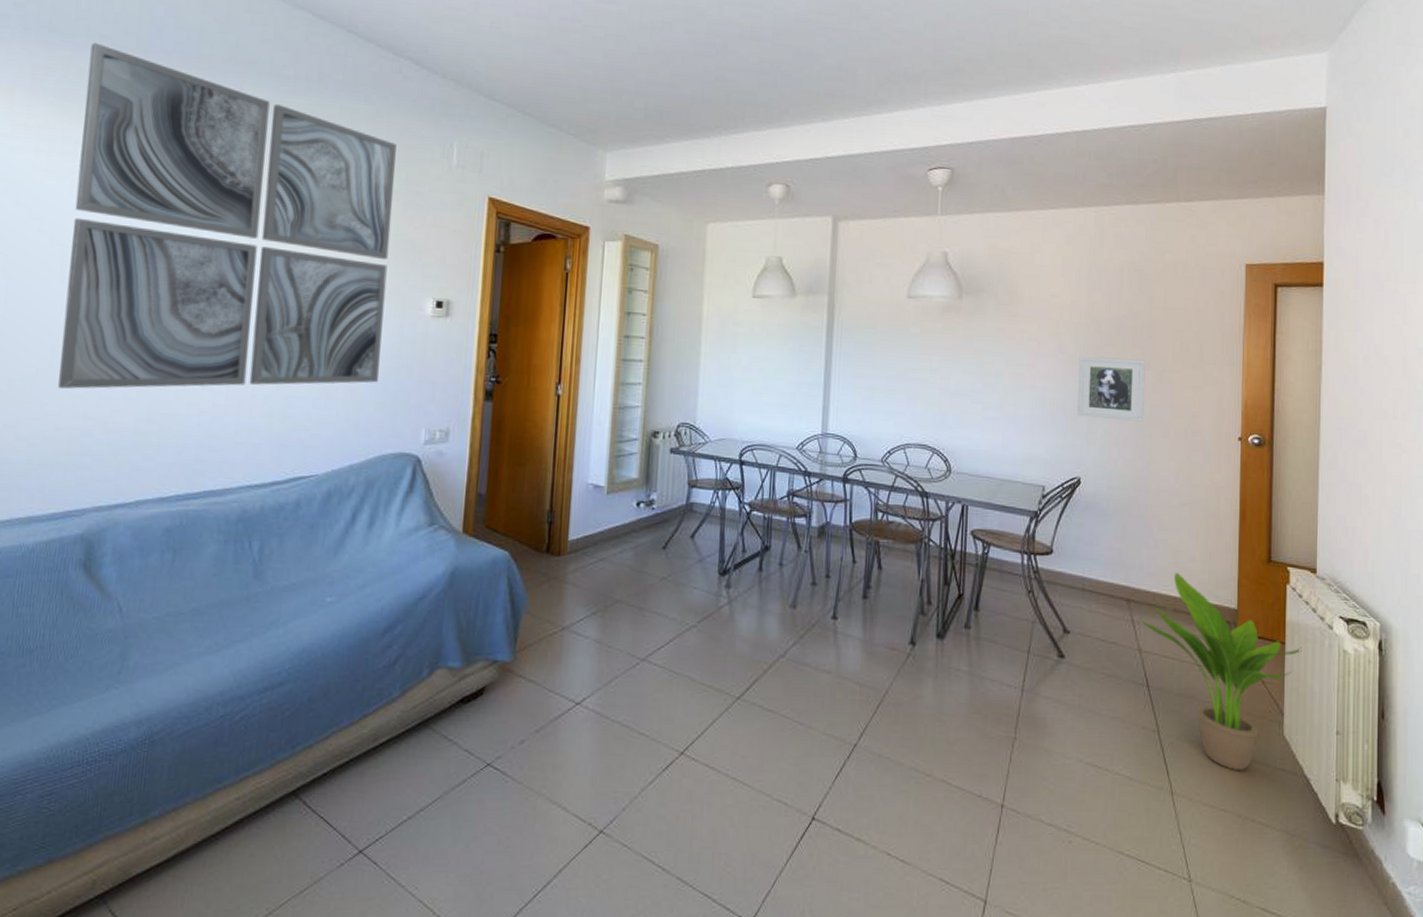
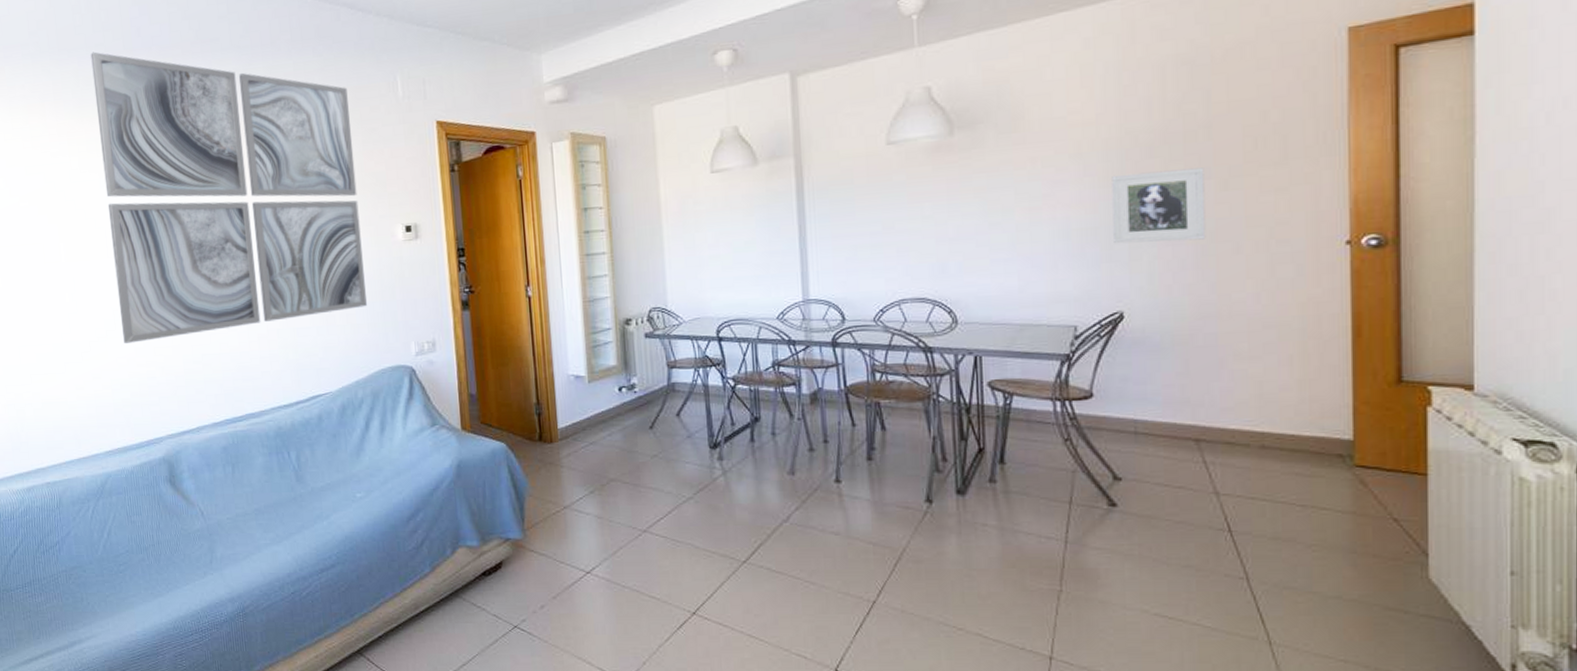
potted plant: present [1138,573,1302,770] -> none [1212,405,1453,618]

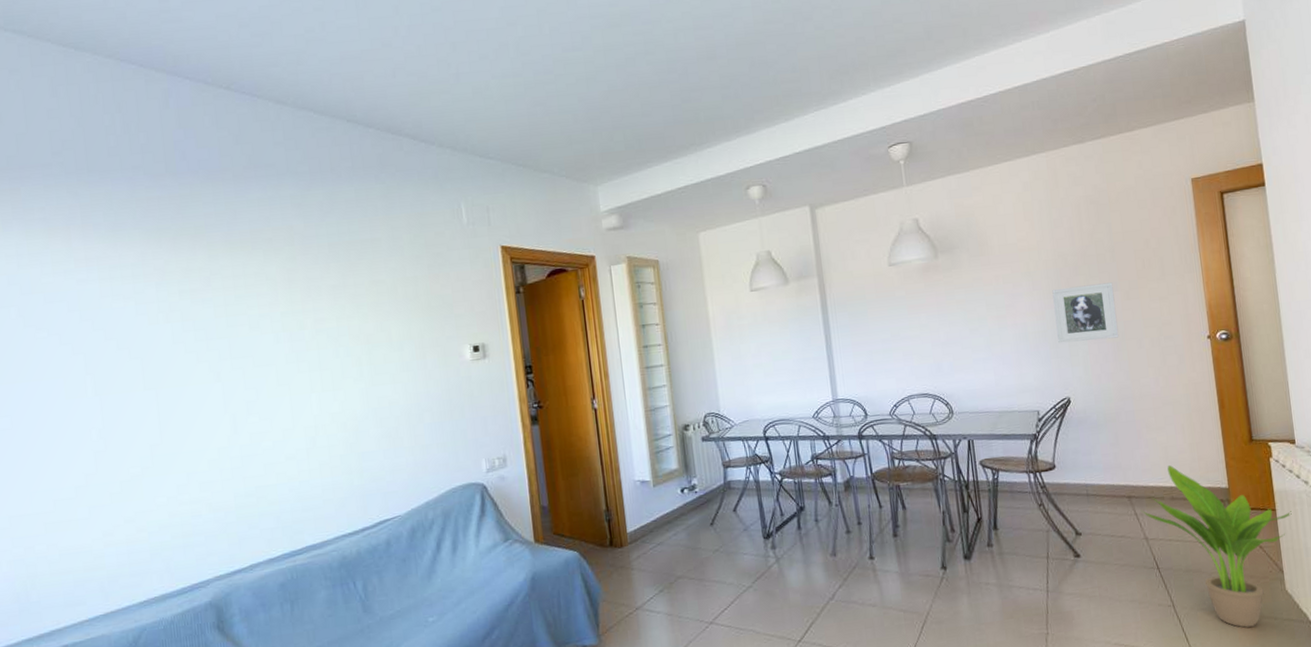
wall art: present [90,51,368,343] -> none [127,174,437,481]
potted plant: none [1212,405,1453,618] -> present [1140,465,1292,628]

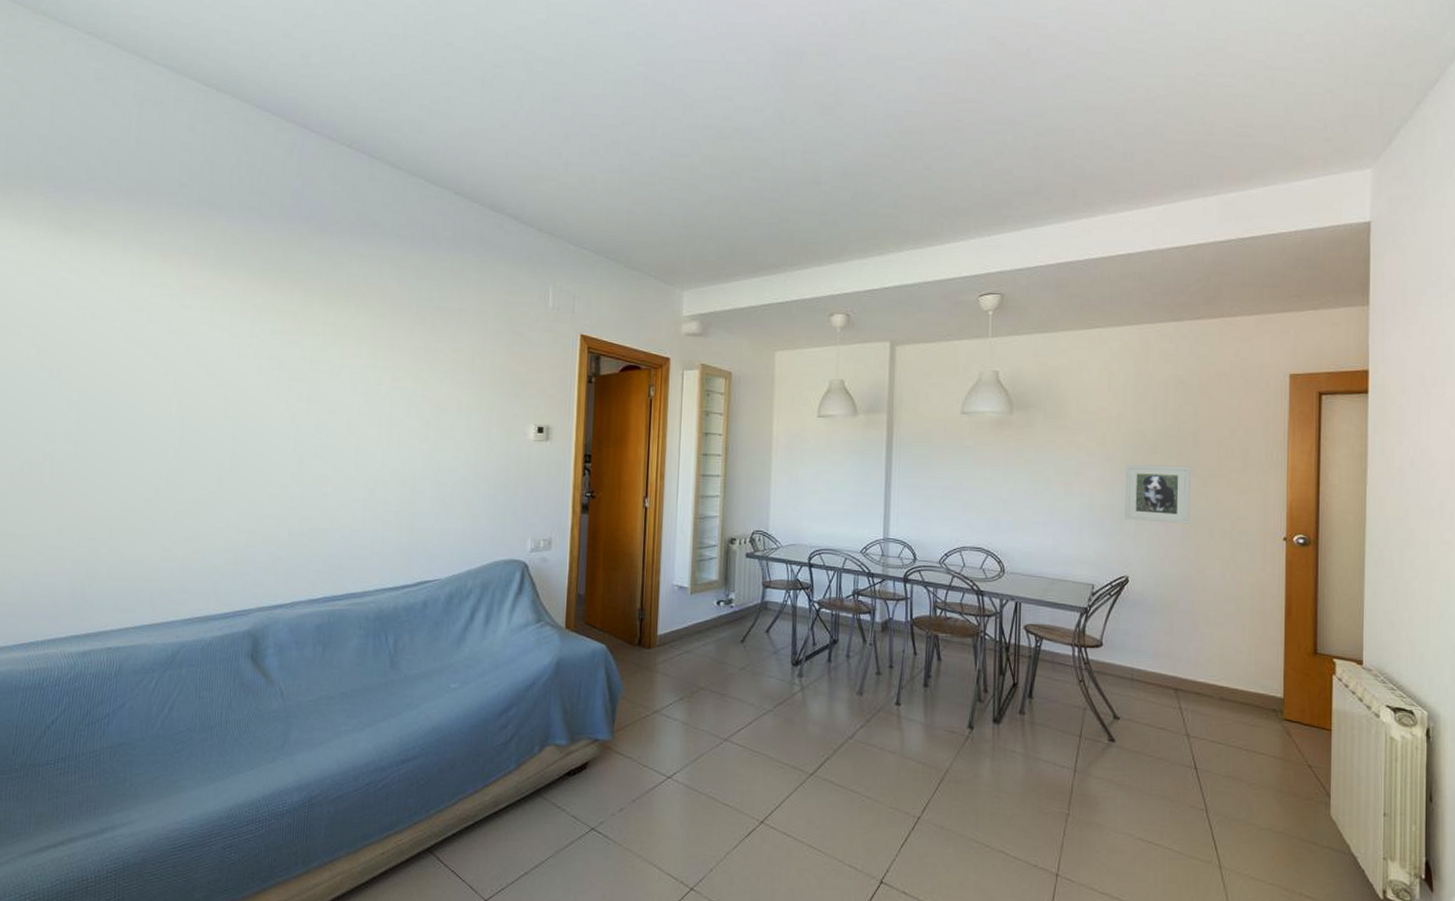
potted plant: present [1140,465,1292,628] -> none [1186,664,1348,848]

